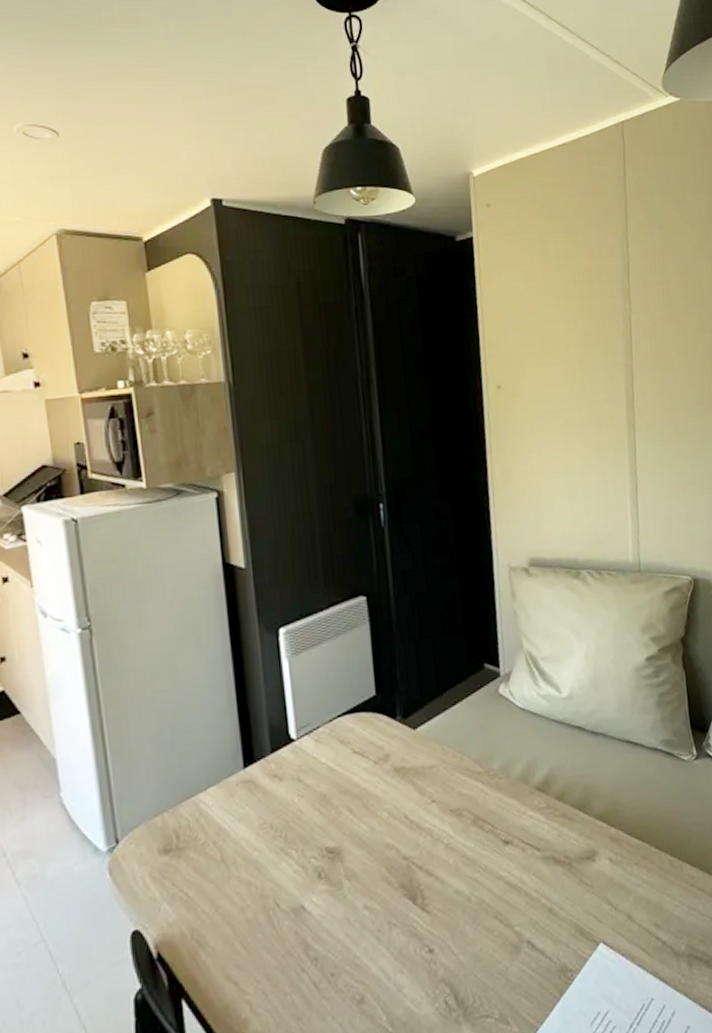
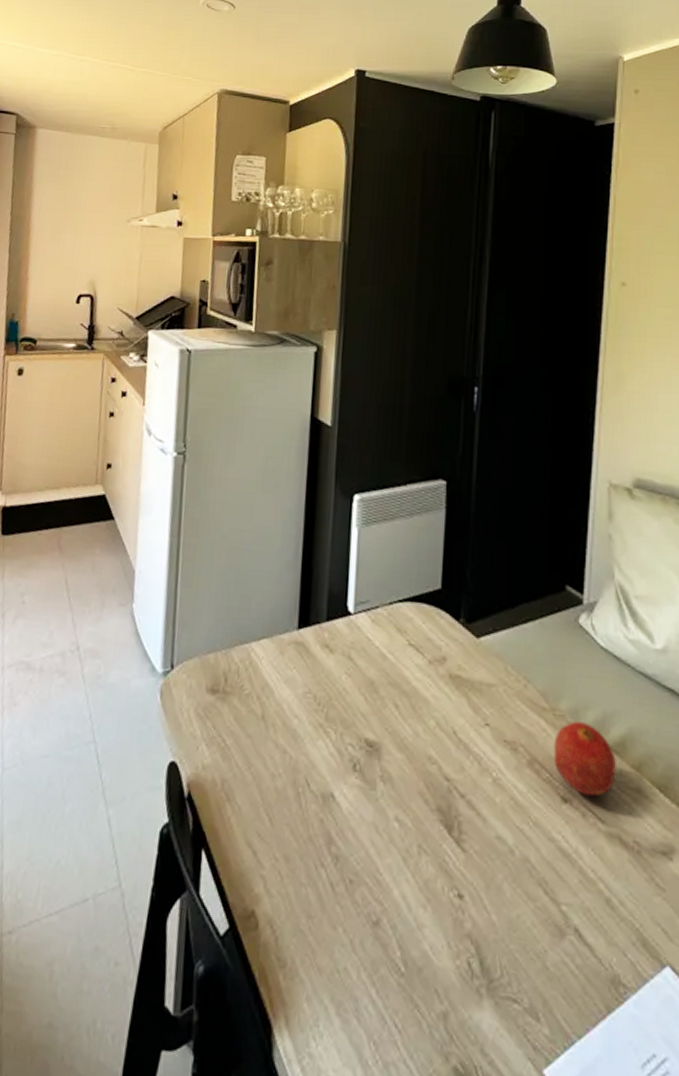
fruit: none [491,774,544,834] -> present [553,721,616,797]

